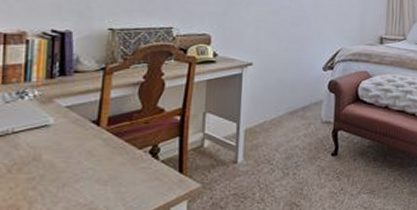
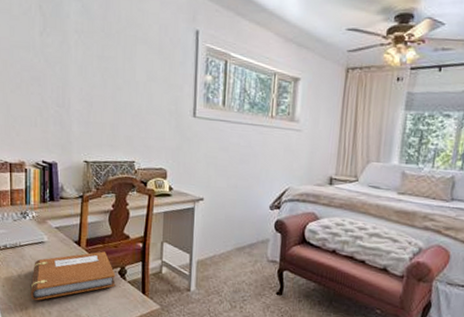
notebook: none [25,129,146,199] -> present [30,251,116,301]

